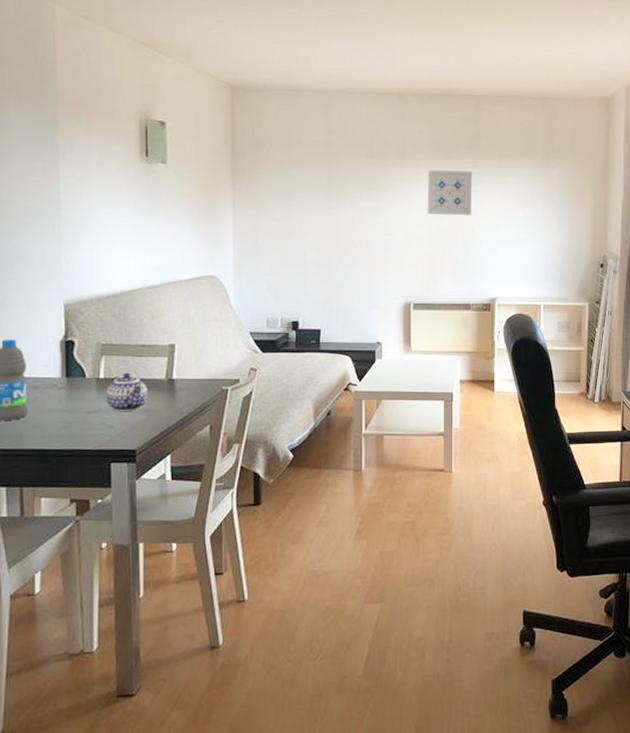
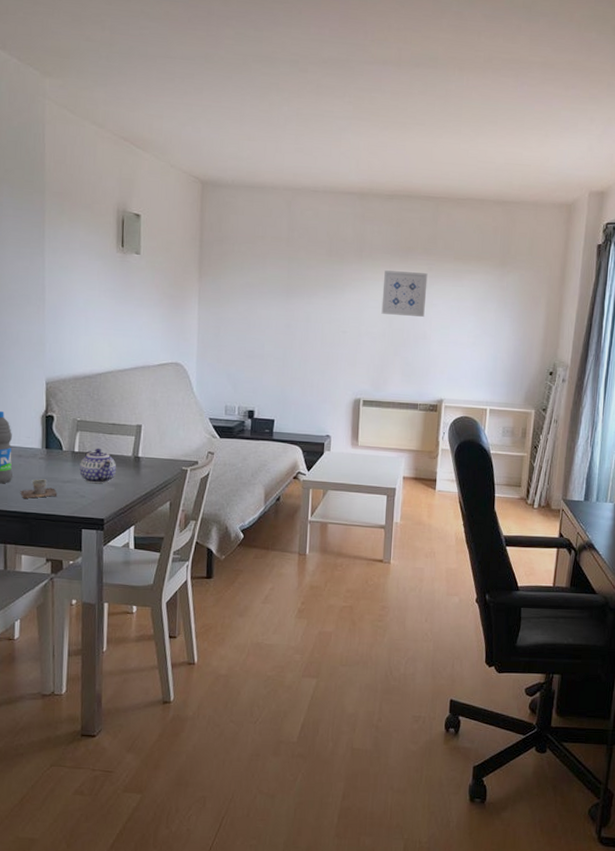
cup: none [37,411,81,434] -> present [20,479,58,498]

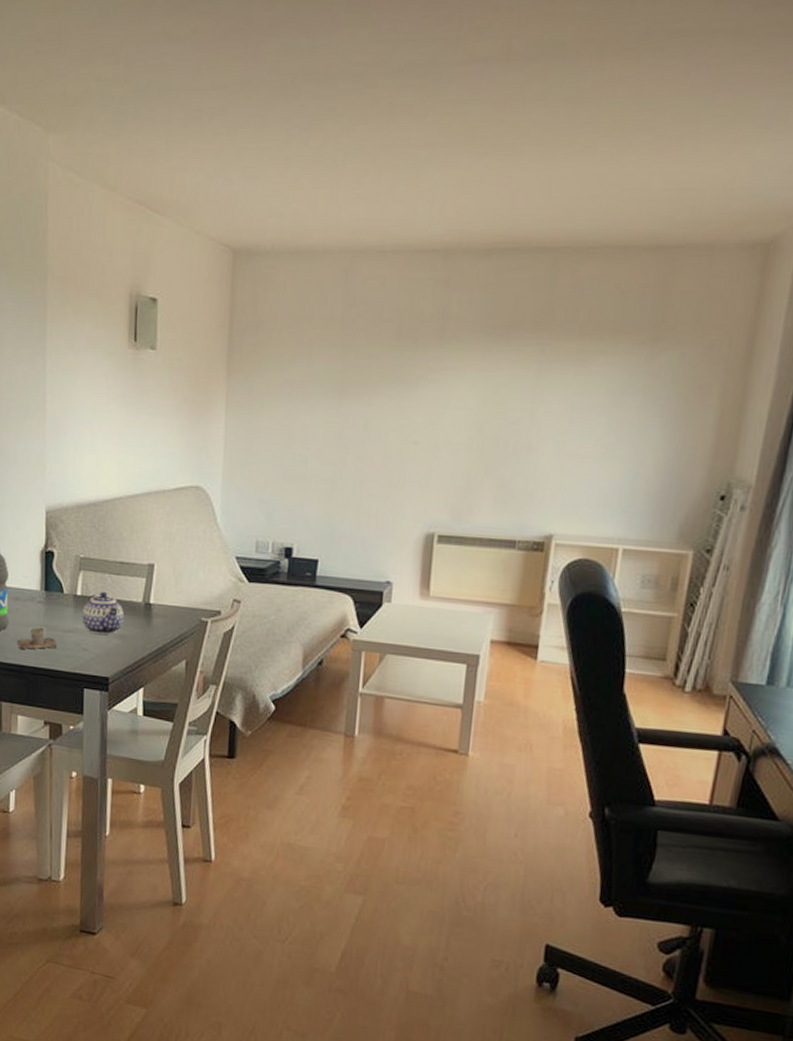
wall art: present [381,270,428,317] -> none [468,356,538,419]

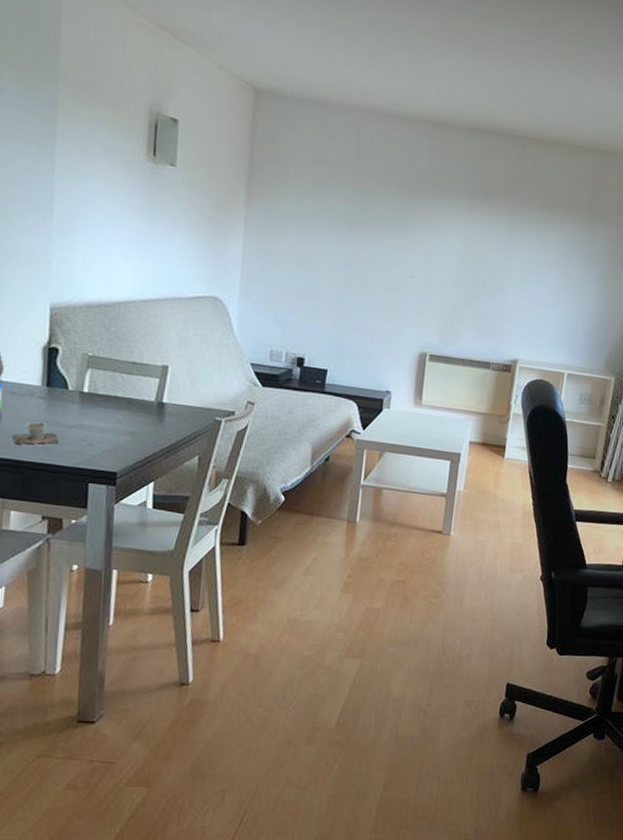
teapot: present [82,591,124,635] -> none [88,389,135,431]

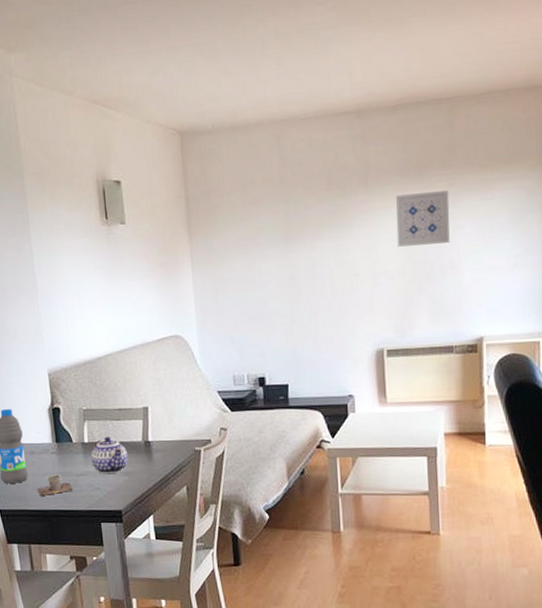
teapot: none [88,389,135,431] -> present [91,436,128,474]
wall art: none [455,212,510,268] -> present [395,190,450,247]

